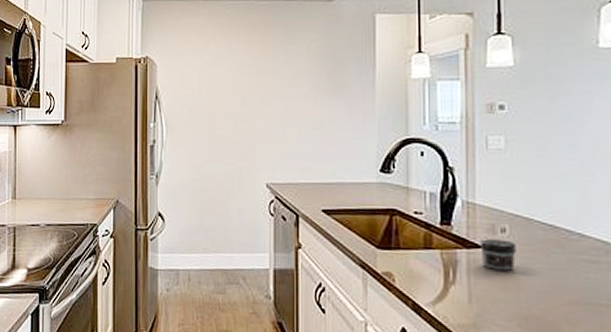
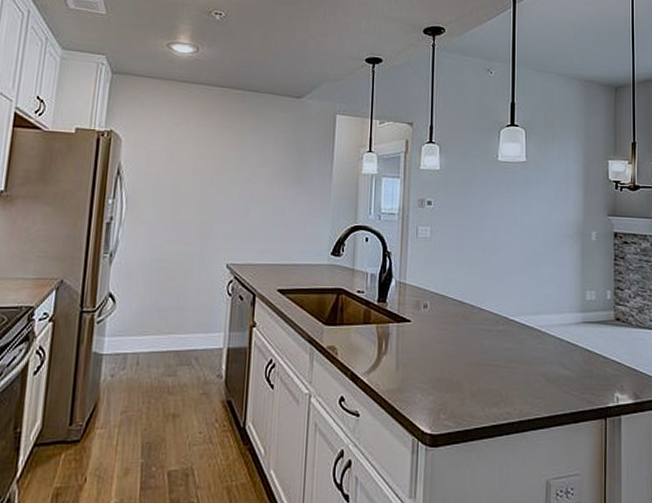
jar: present [480,239,518,271] -> none [408,314,435,340]

